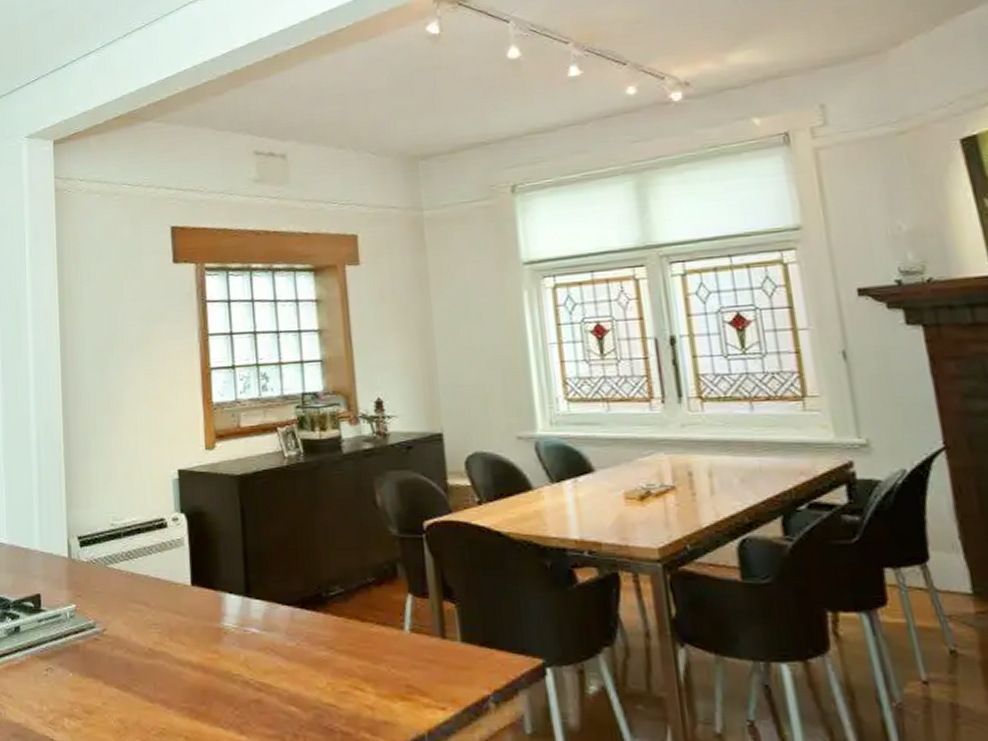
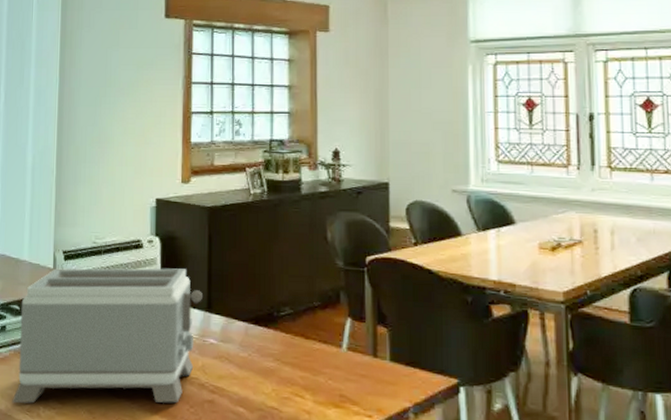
toaster: none [32,548,239,716] -> present [12,268,202,404]

